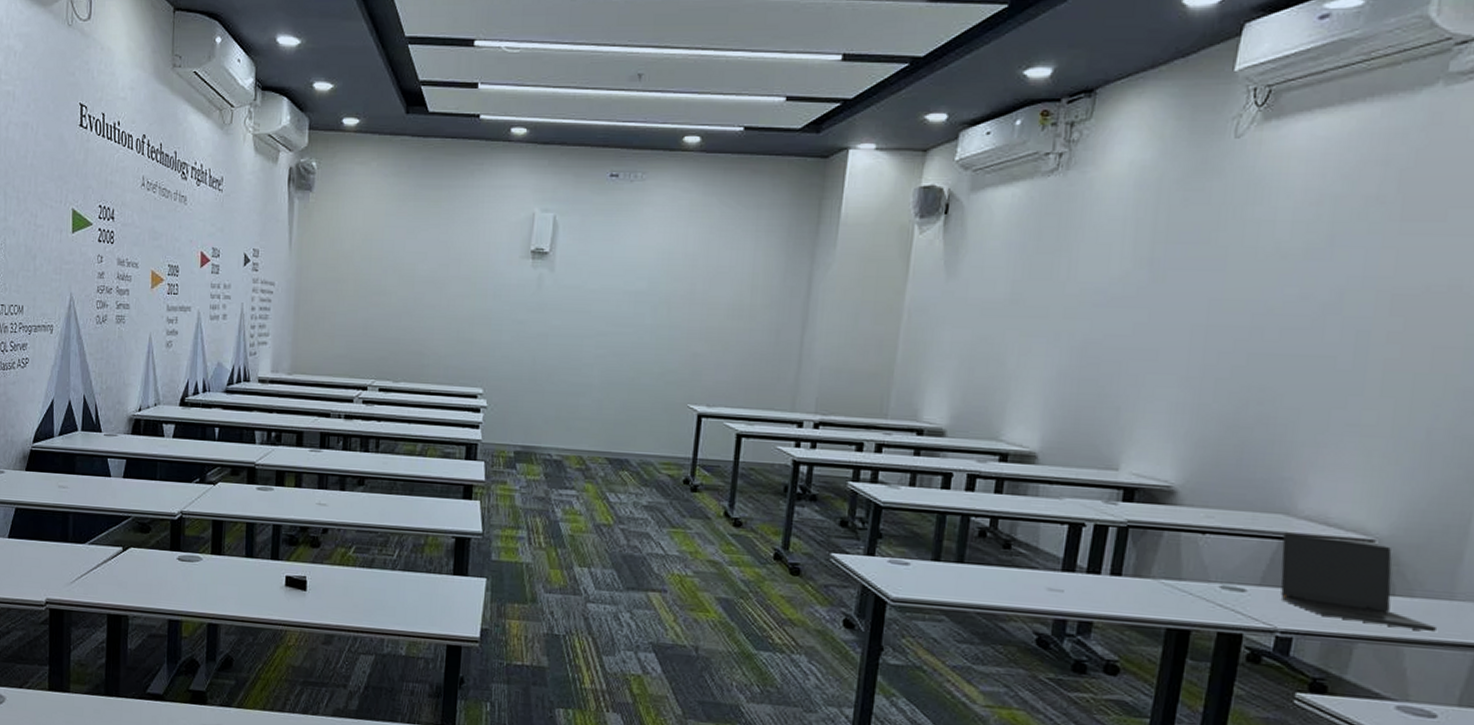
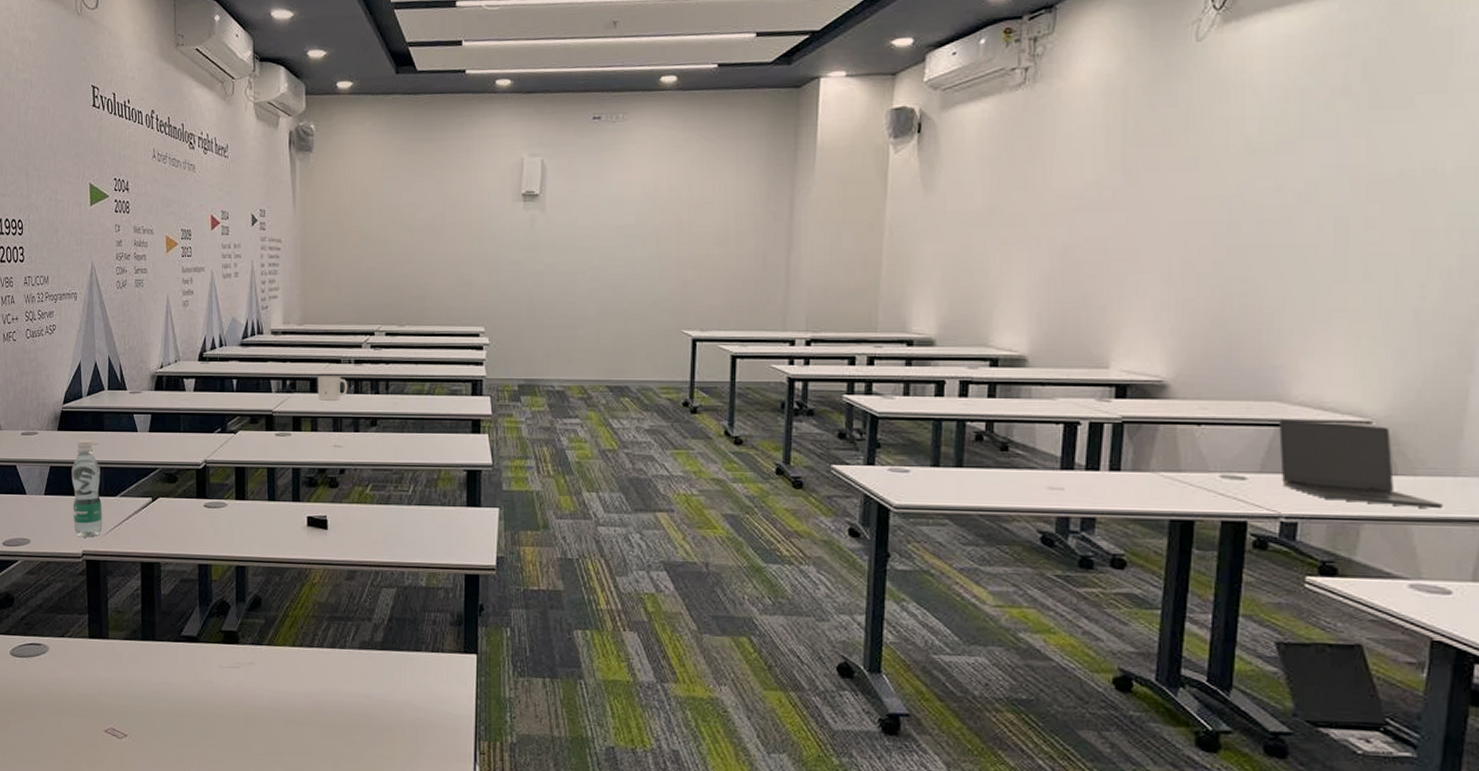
bottle: none [37,481,69,585] -> present [71,439,102,538]
mug: none [303,429,336,457] -> present [317,376,348,401]

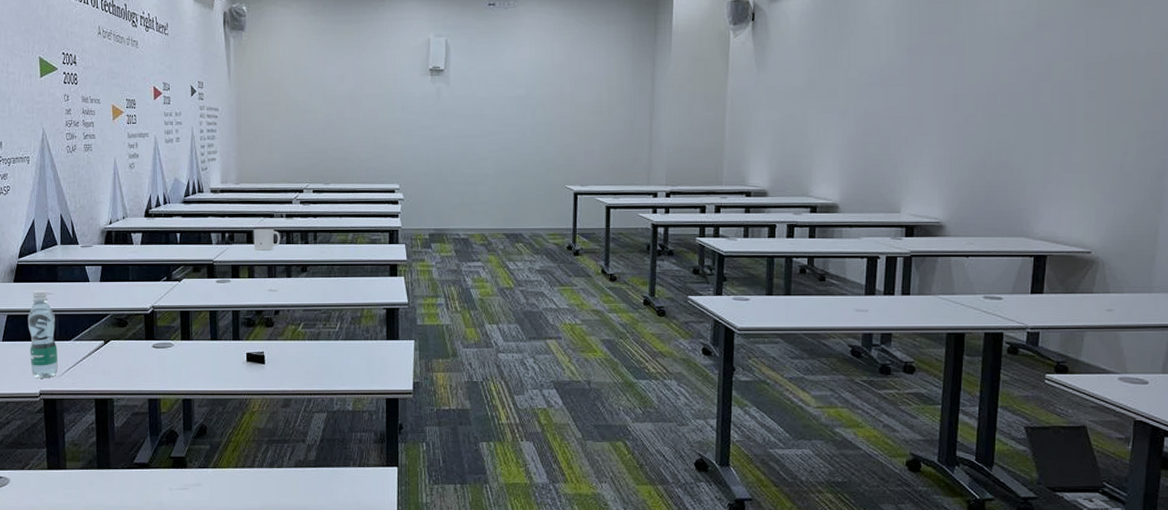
laptop: present [1279,419,1444,510] -> none [1025,251,1143,319]

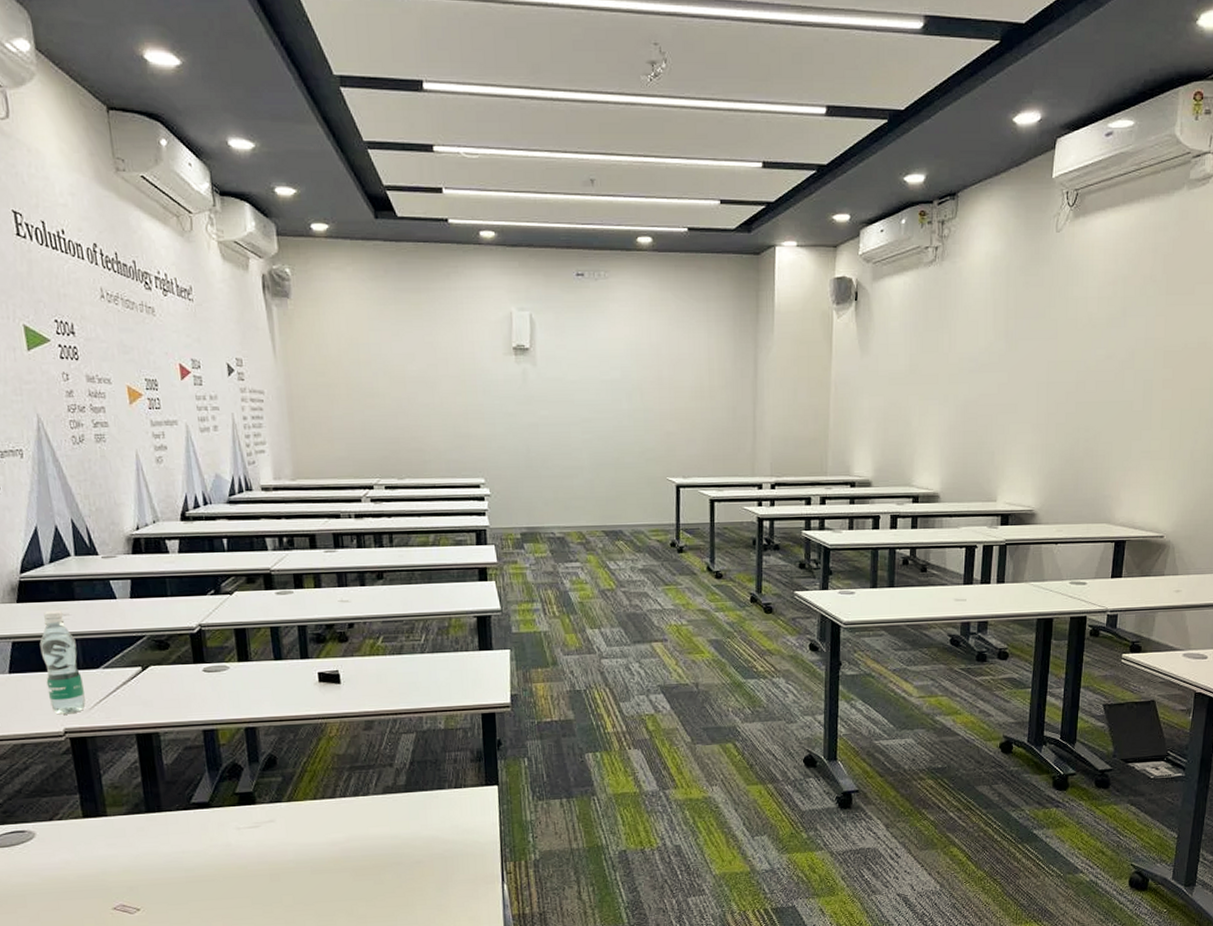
mug: present [253,228,281,251] -> none [316,531,350,557]

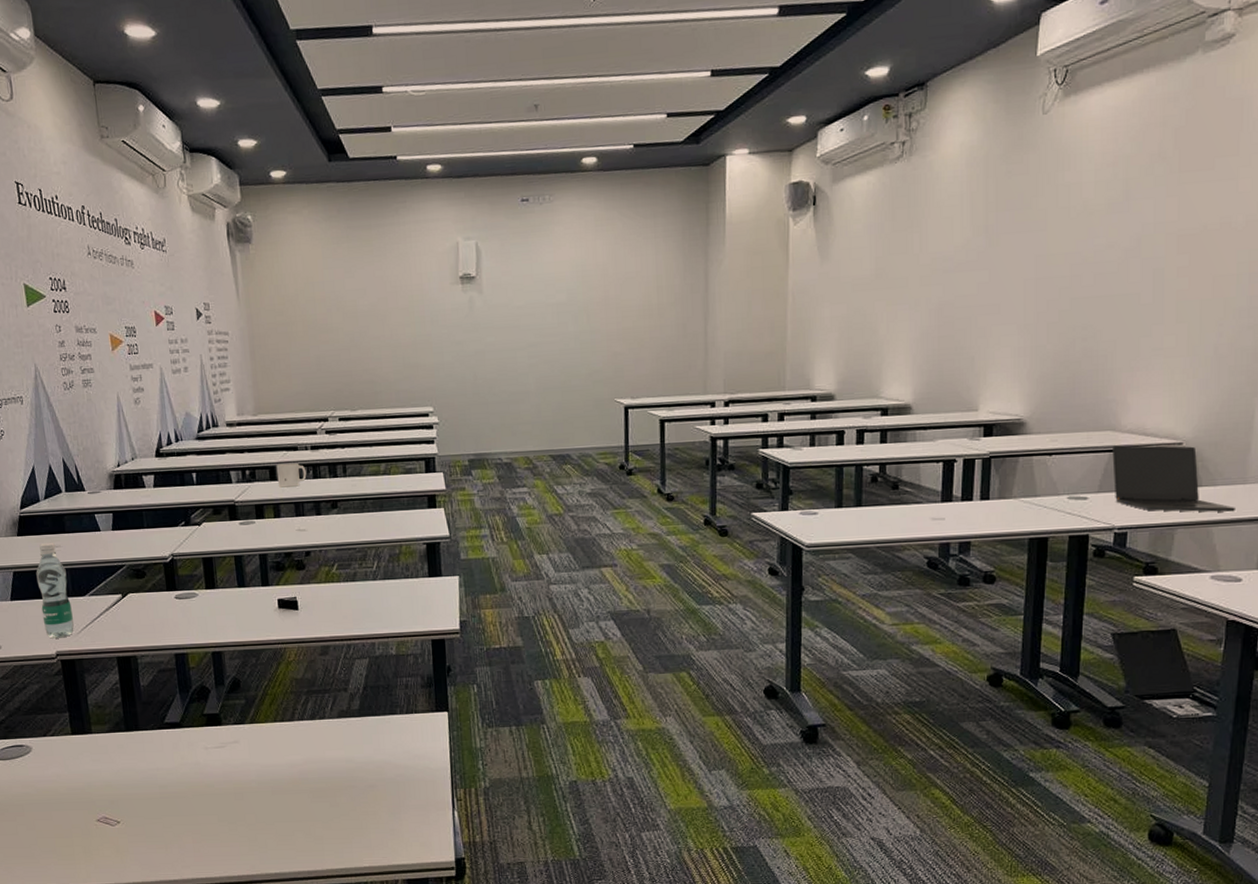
mug: none [316,531,350,557] -> present [276,463,307,488]
laptop: none [1107,536,1205,598] -> present [1112,445,1237,513]

